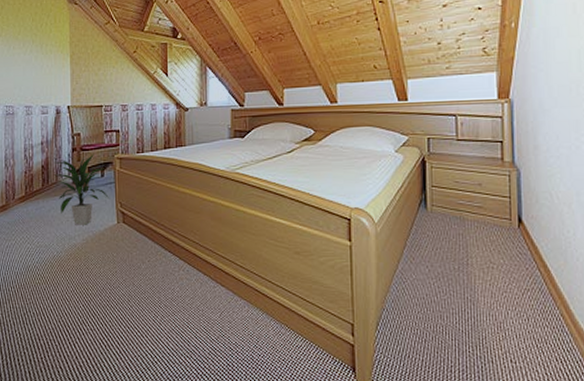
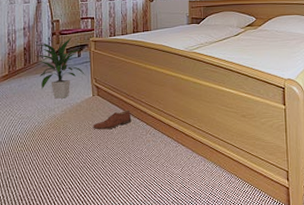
shoe: none [118,240,162,263] -> present [93,109,132,130]

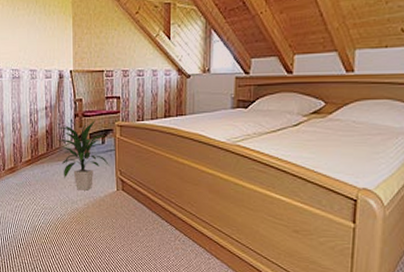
shoe: present [93,109,132,130] -> none [117,209,159,231]

